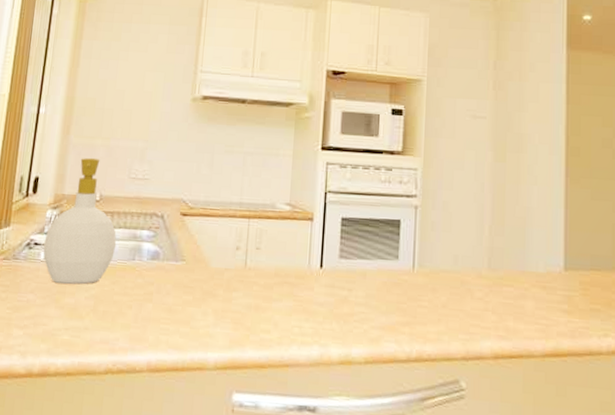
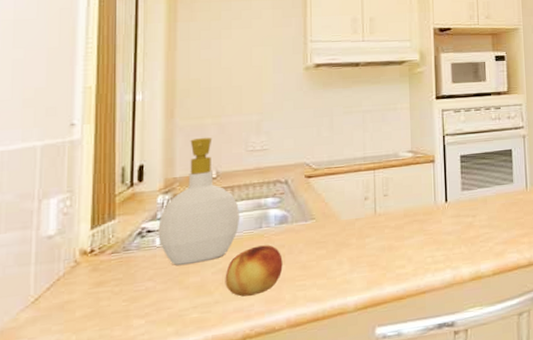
fruit: none [95,278,151,330] -> present [225,245,283,297]

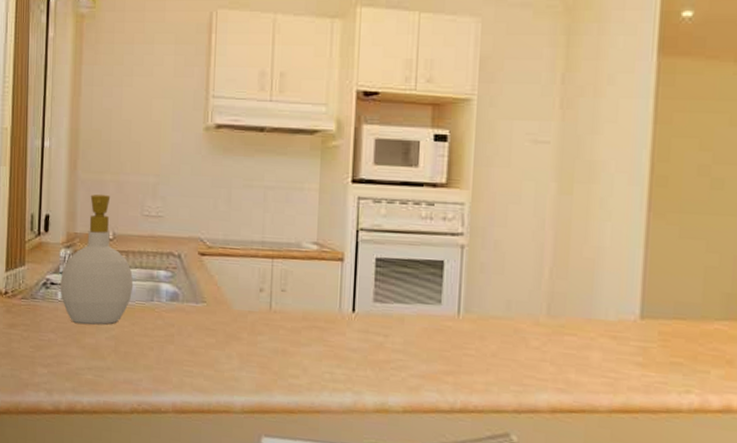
fruit: present [225,245,283,297] -> none [117,319,172,371]

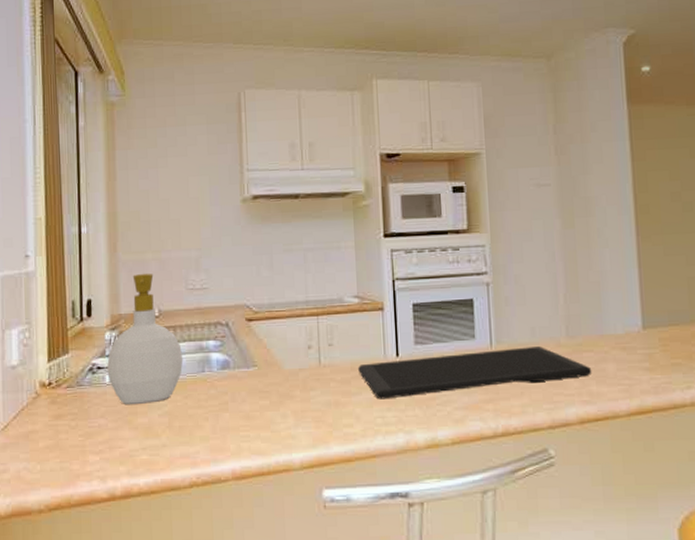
cutting board: none [310,315,573,363] -> present [358,346,592,400]

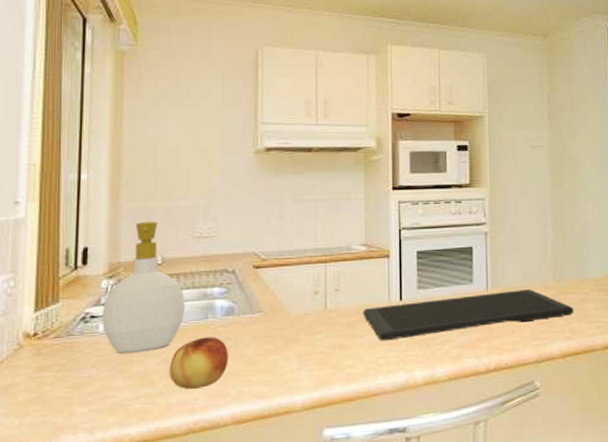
fruit: none [171,390,227,442] -> present [169,337,229,389]

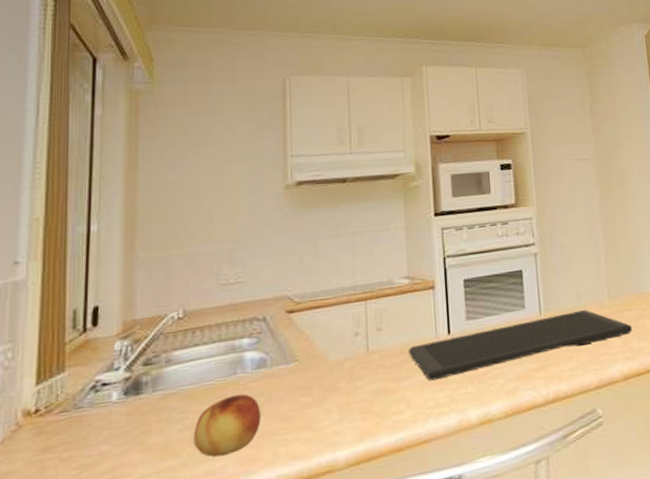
soap bottle: present [102,221,186,354] -> none [115,271,211,424]

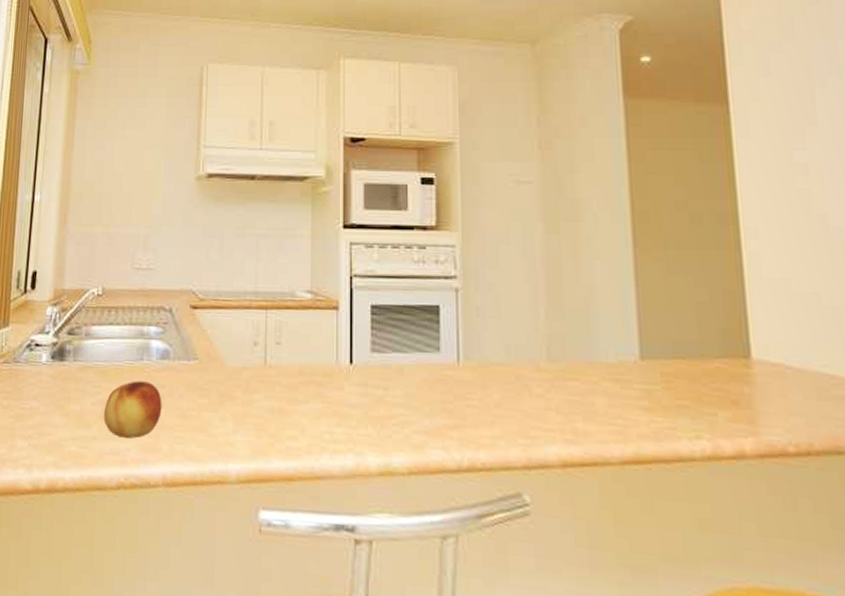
cutting board: present [409,310,633,381] -> none [307,367,578,413]

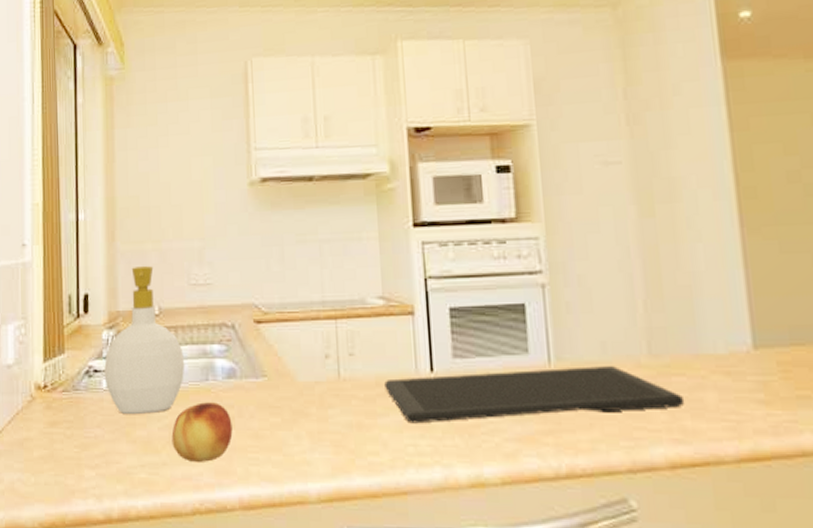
soap bottle: none [45,247,123,389] -> present [104,265,185,415]
cutting board: none [307,367,578,413] -> present [384,366,685,424]

